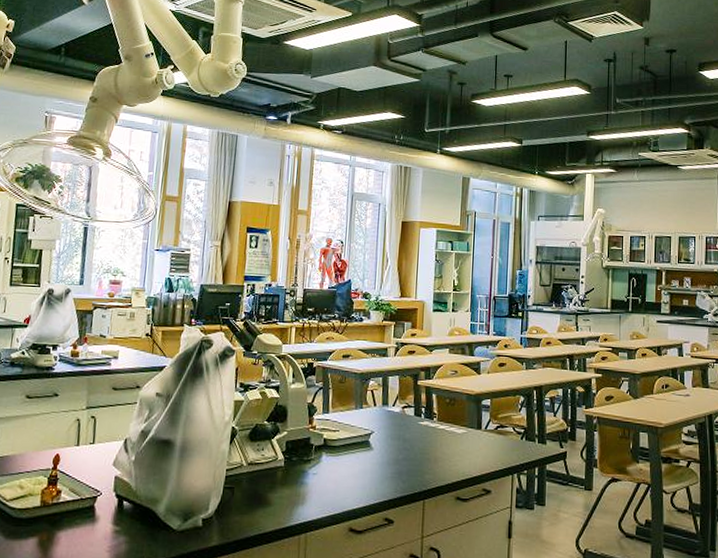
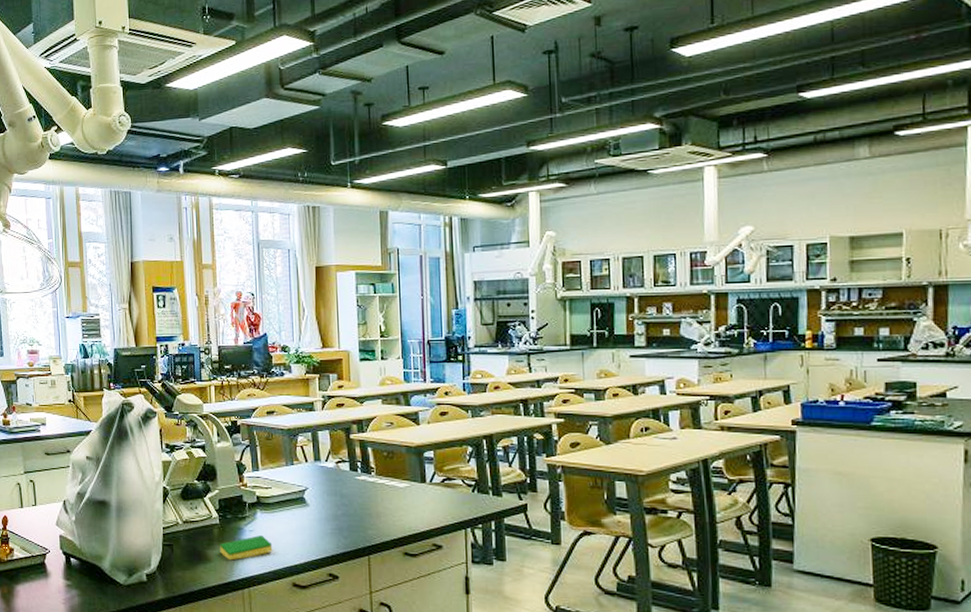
dish sponge: none [281,479,334,505] -> present [220,535,273,561]

